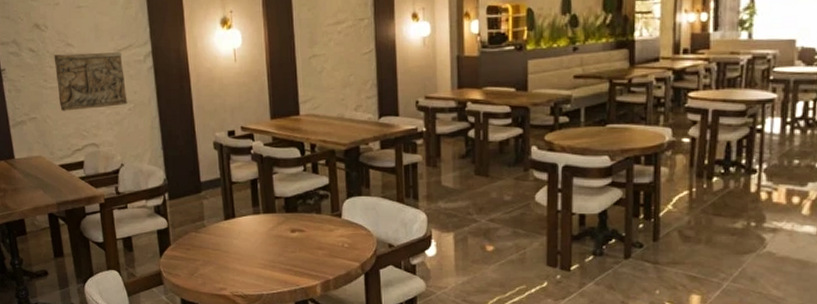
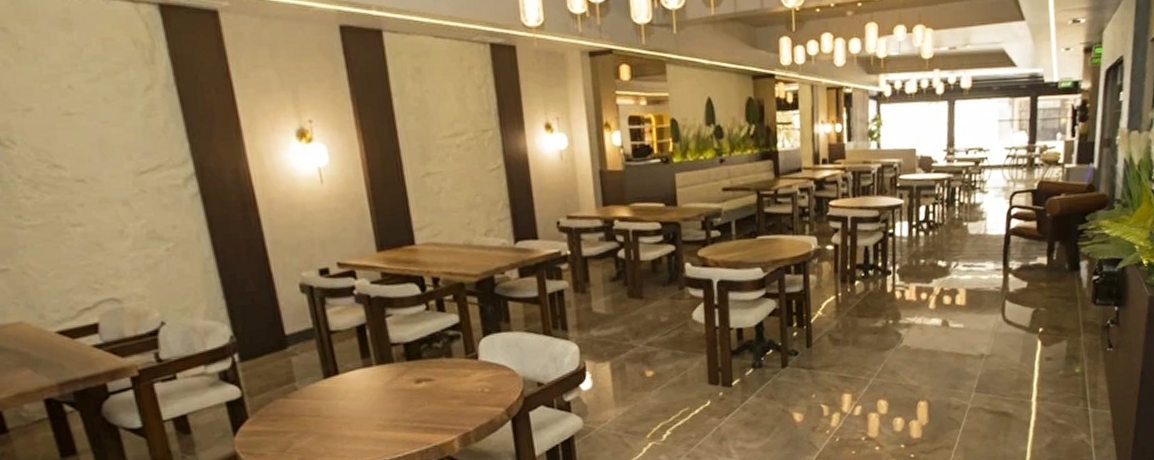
stone relief: present [54,52,128,112] -> none [30,175,163,258]

